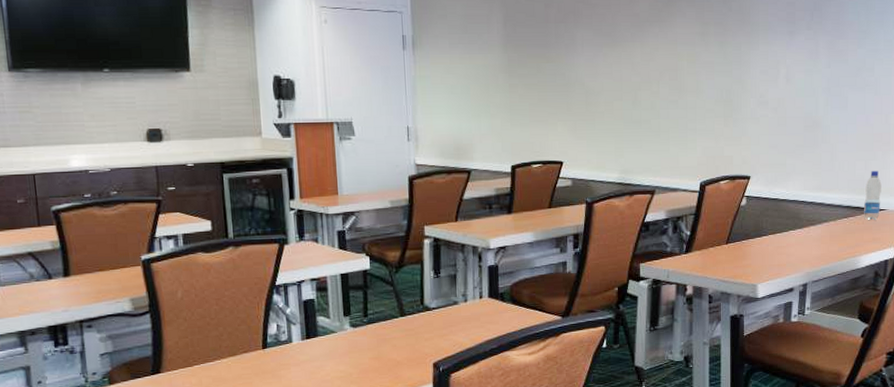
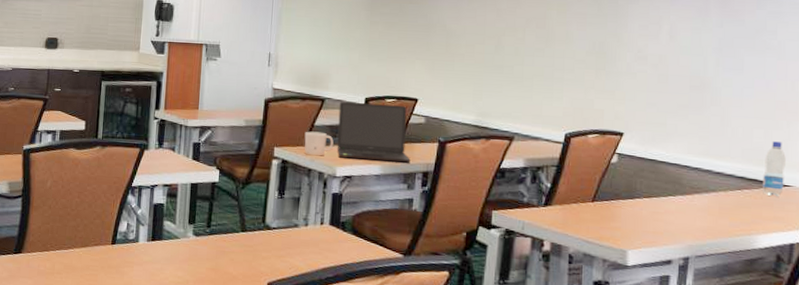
mug: none [454,205,484,231] -> present [304,131,334,156]
laptop: none [486,170,561,230] -> present [337,102,411,163]

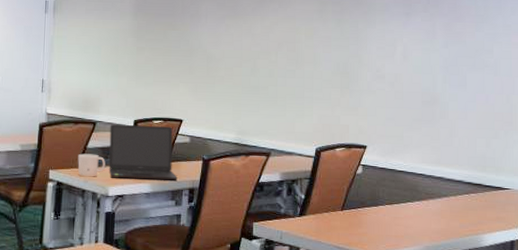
bottle: present [761,141,786,197] -> none [485,149,505,200]

